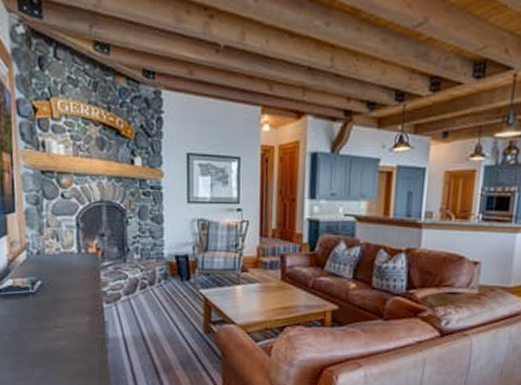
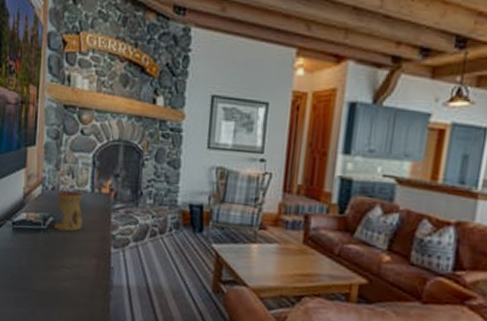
oil burner: none [41,253,72,293] -> present [53,191,84,232]

